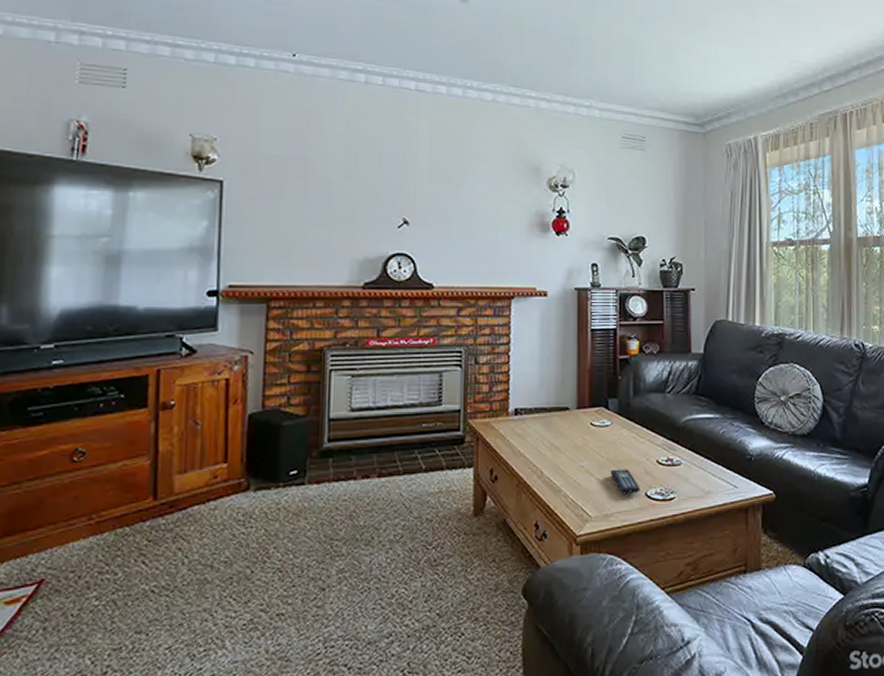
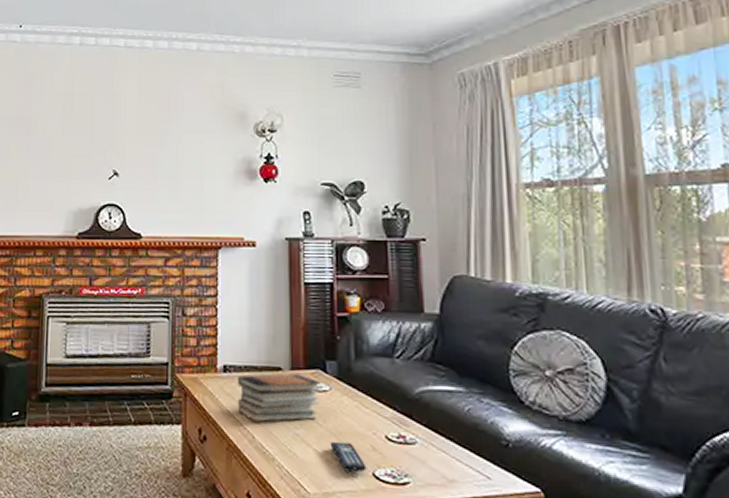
book stack: none [527,412,603,459] -> present [237,373,321,422]

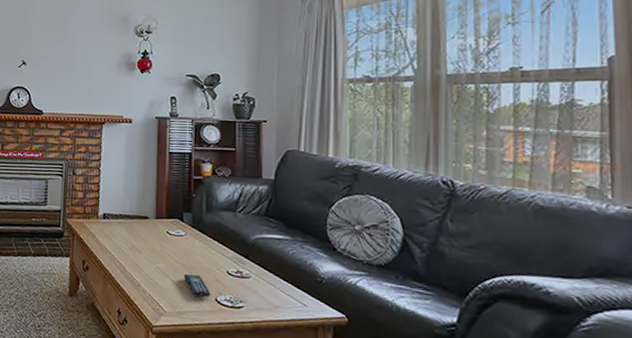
book stack: present [237,373,321,422] -> none [113,221,178,258]

